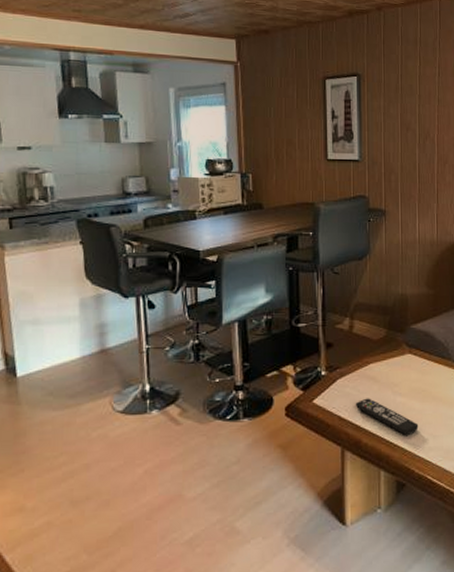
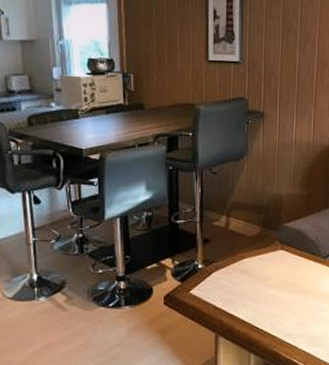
remote control: present [355,398,419,435] -> none [229,289,288,323]

